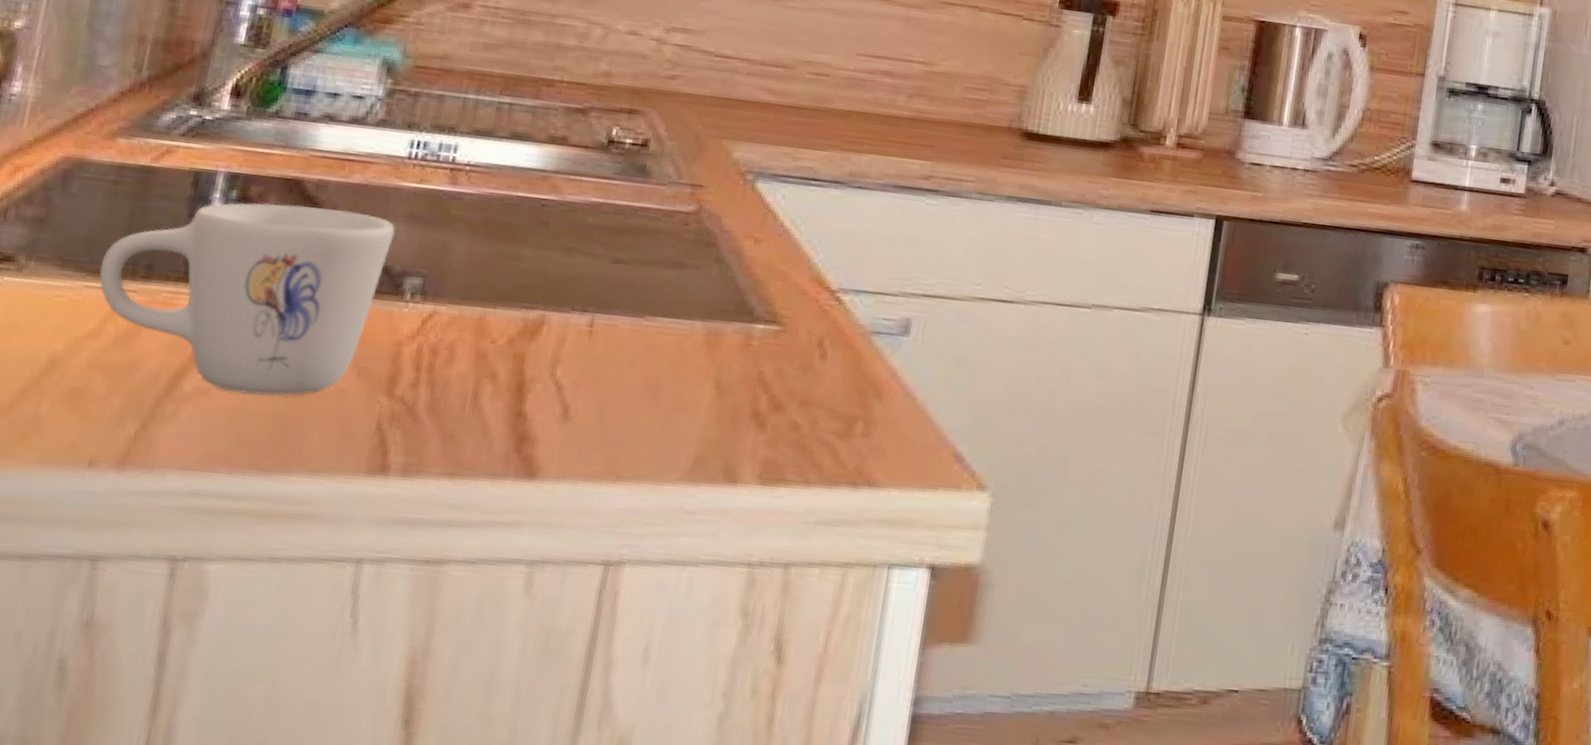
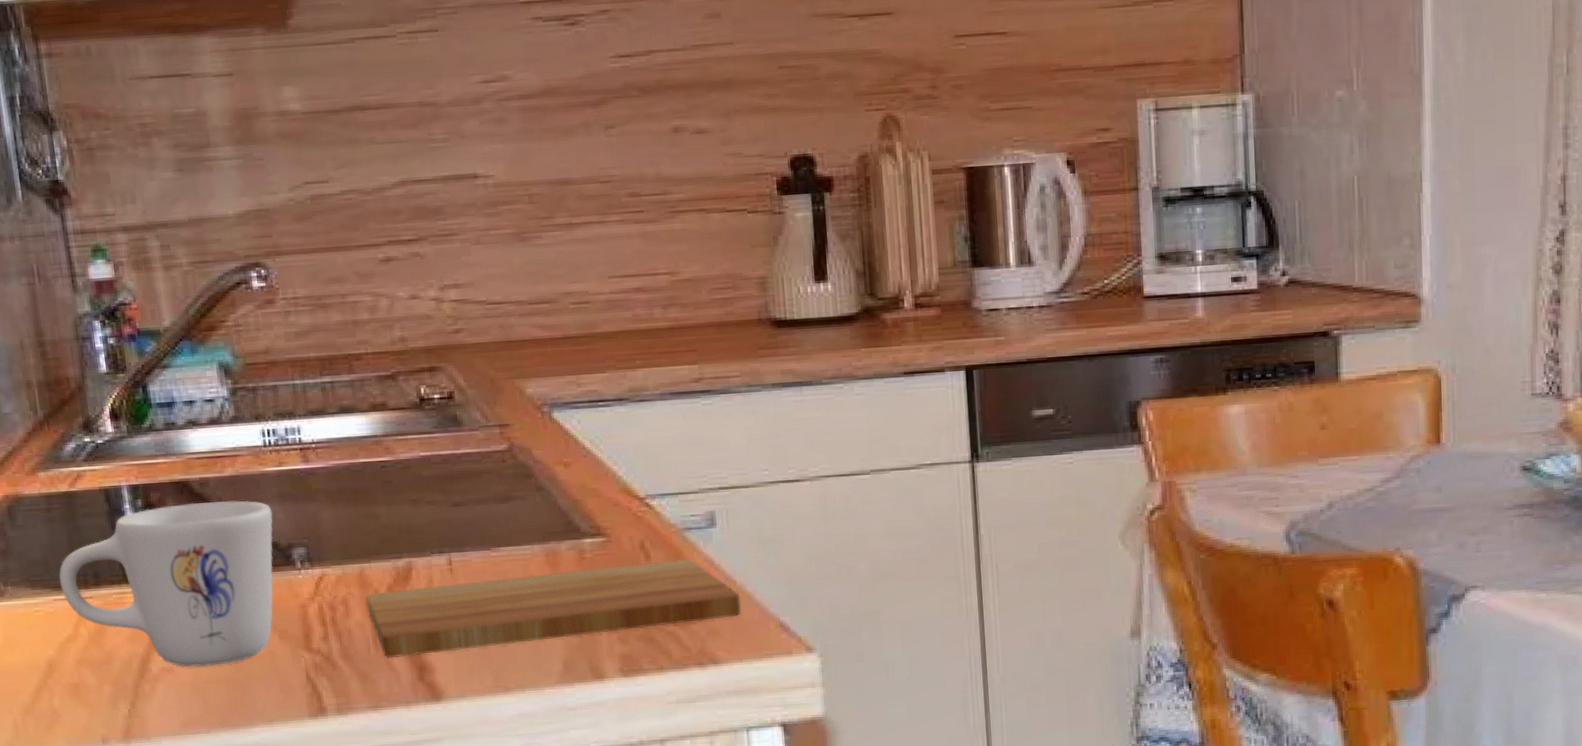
cutting board: none [475,343,918,438] -> present [366,558,742,659]

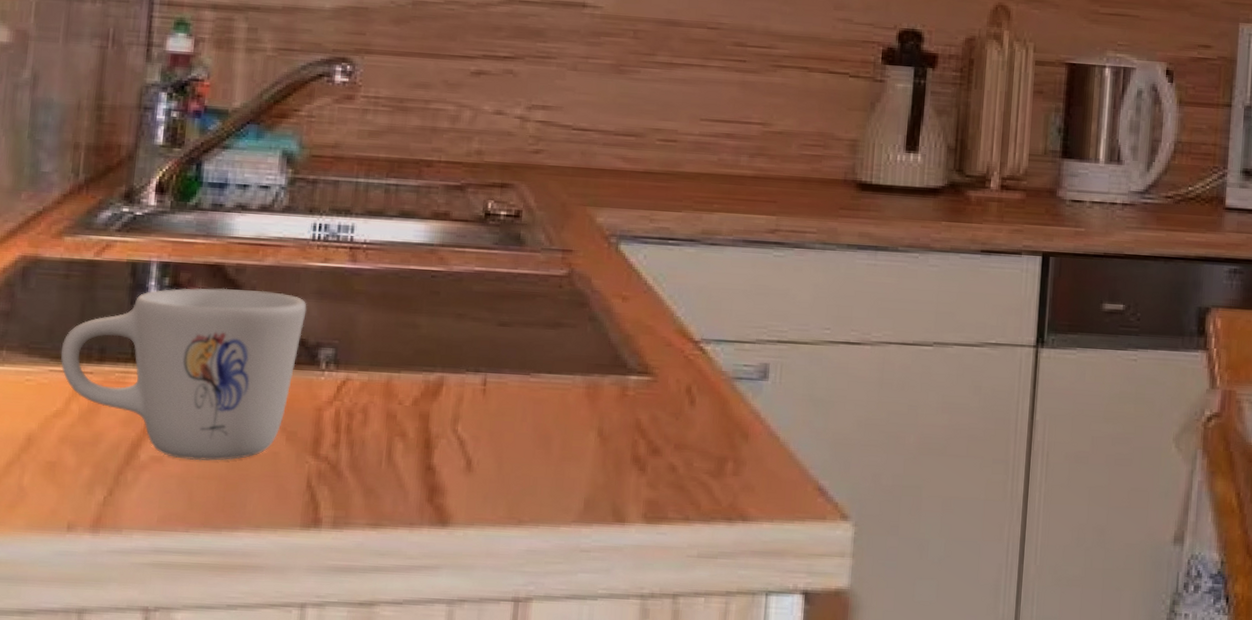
cutting board: present [366,558,742,659] -> none [387,404,782,475]

